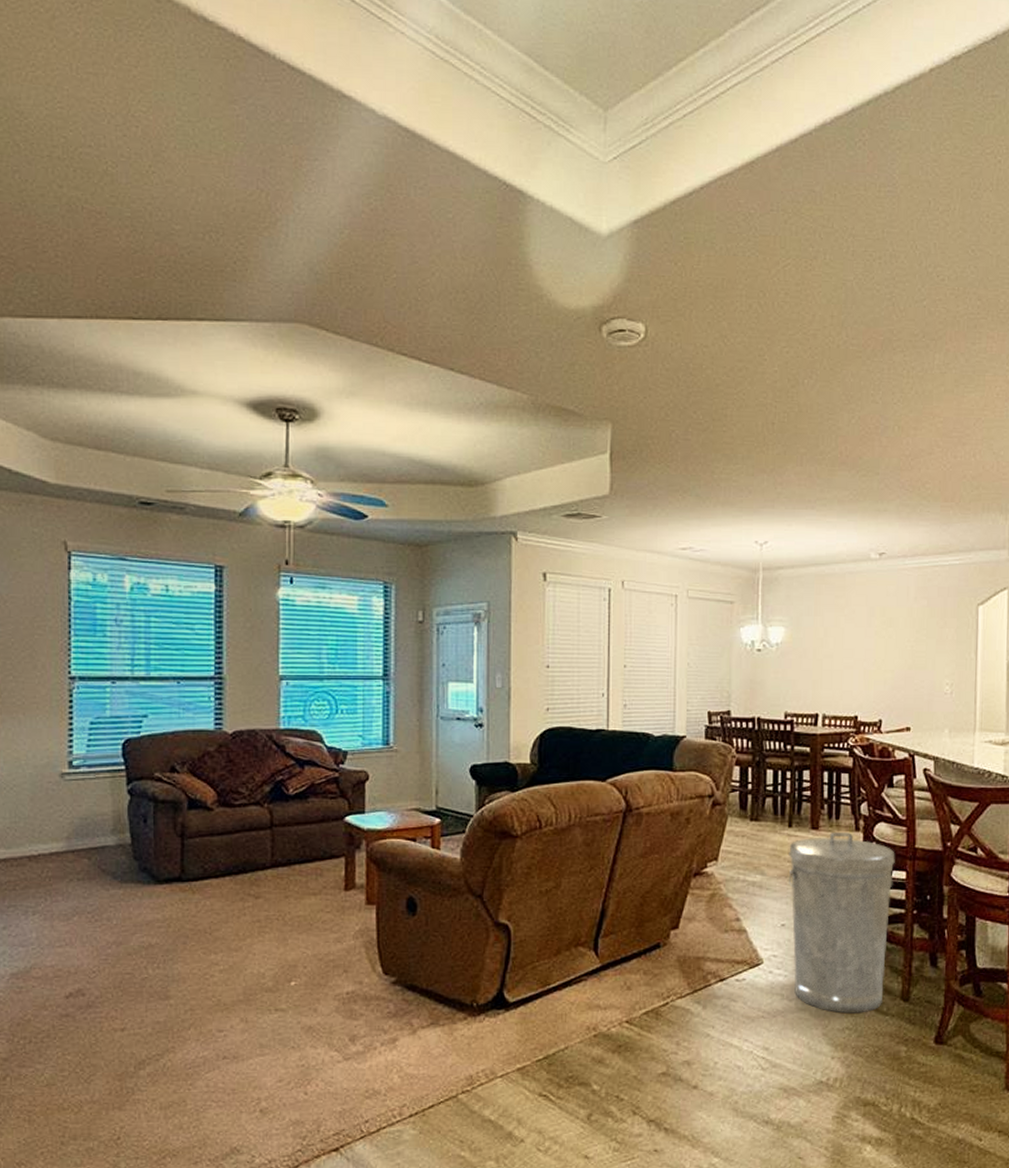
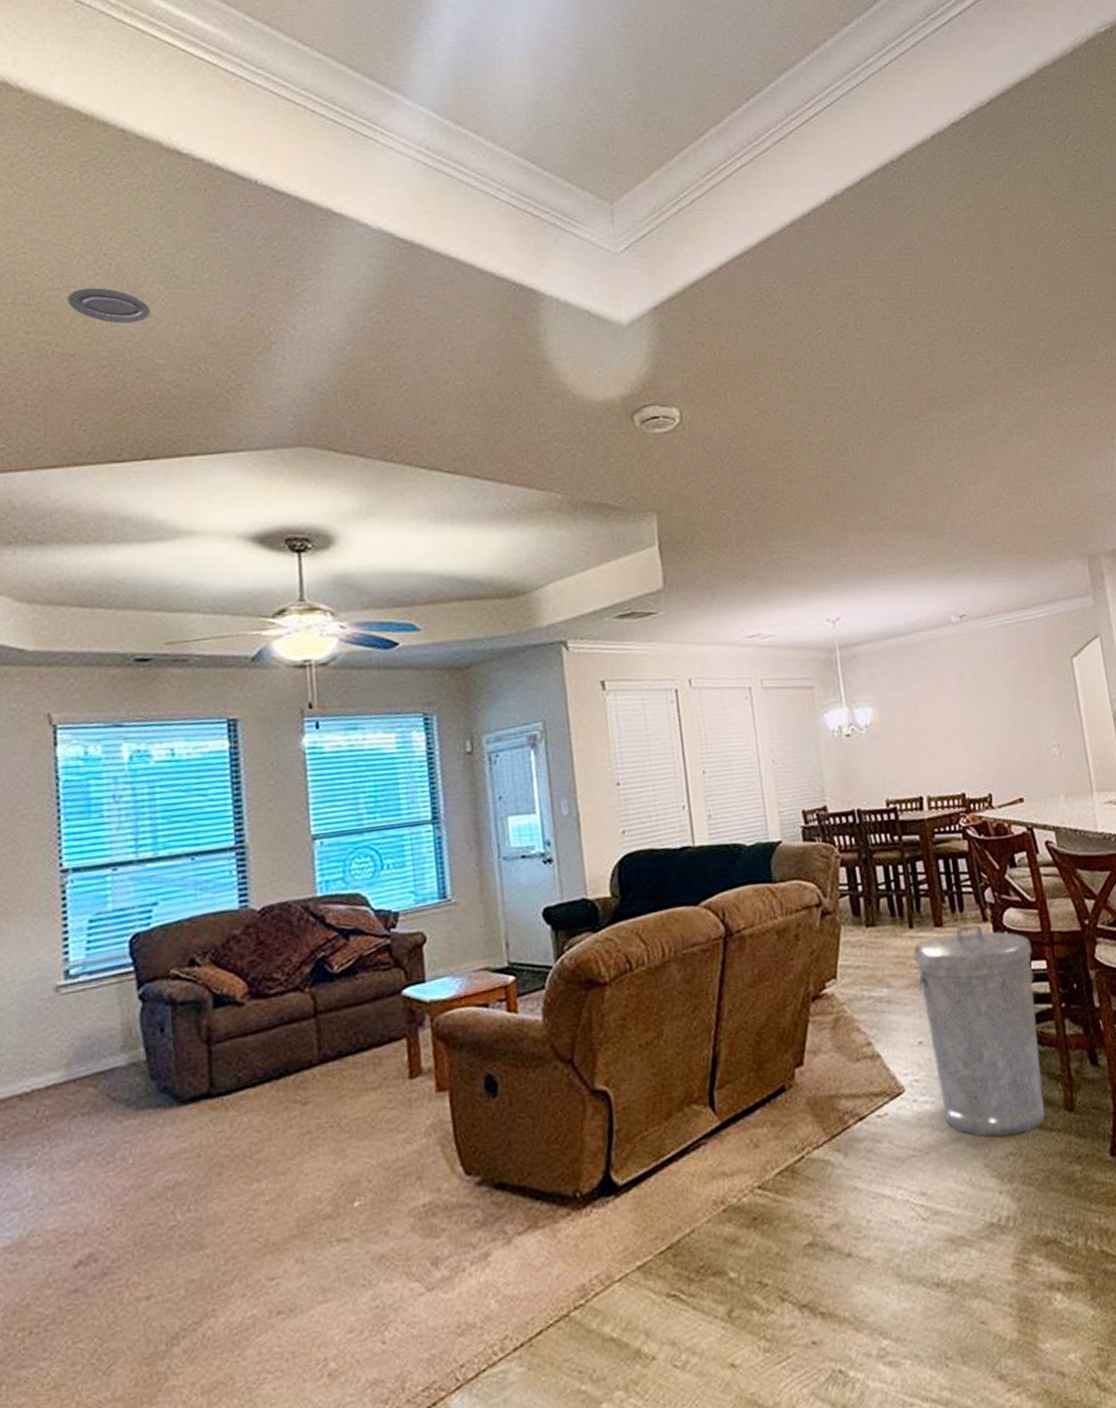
recessed light: none [97,148,171,187] -> present [67,287,151,324]

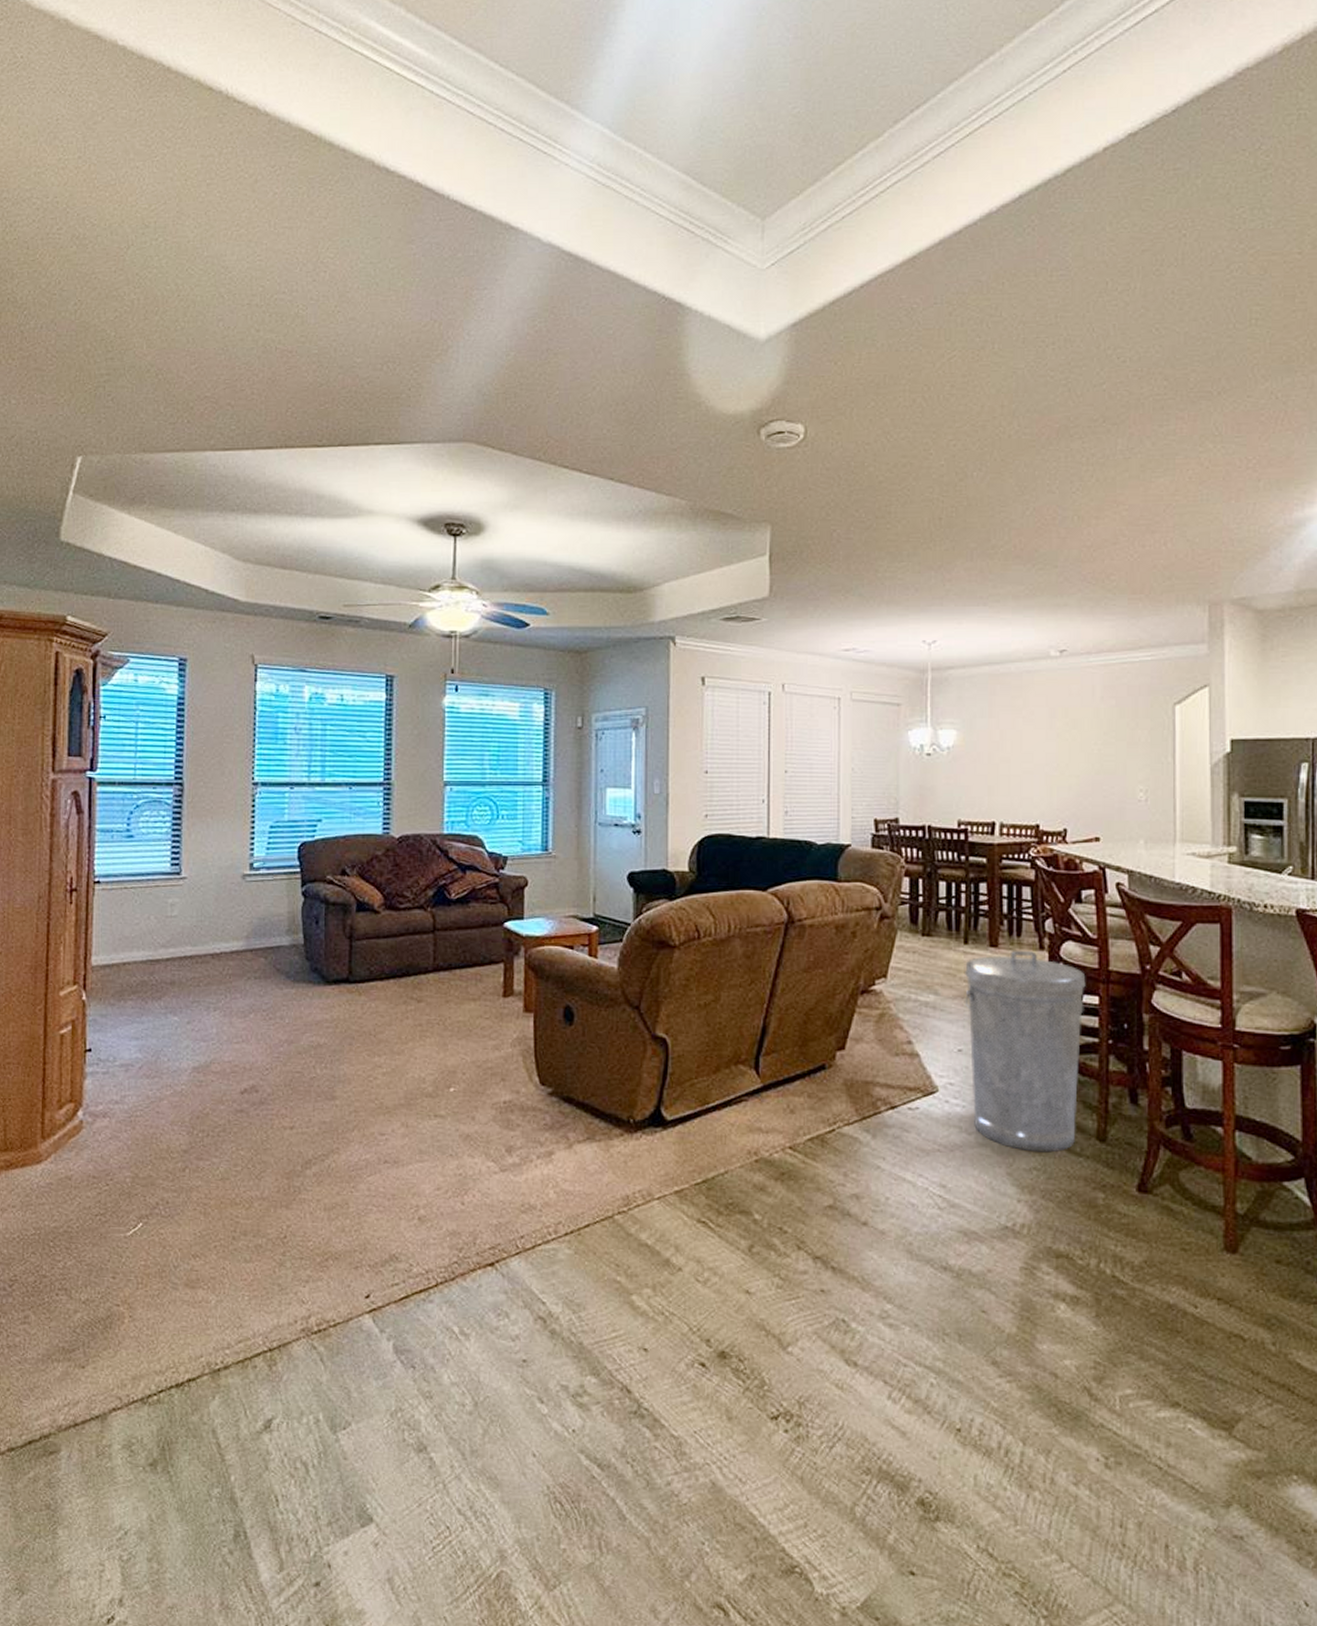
recessed light: present [67,287,151,324] -> none [290,292,354,325]

